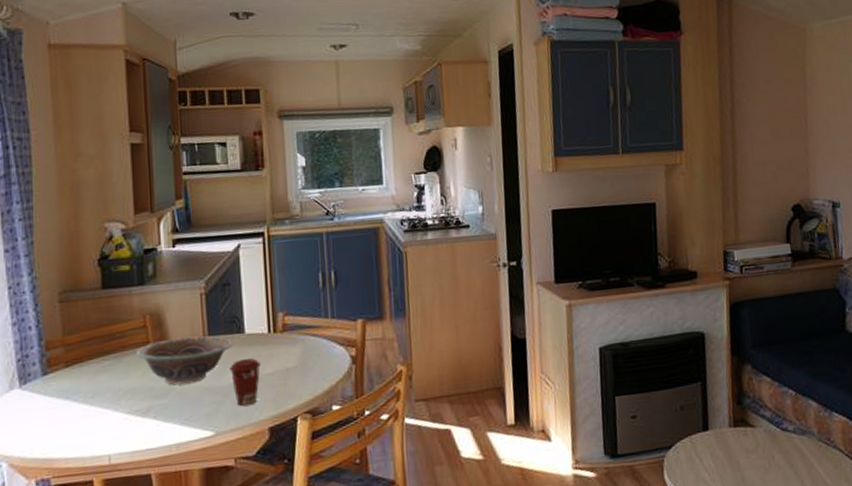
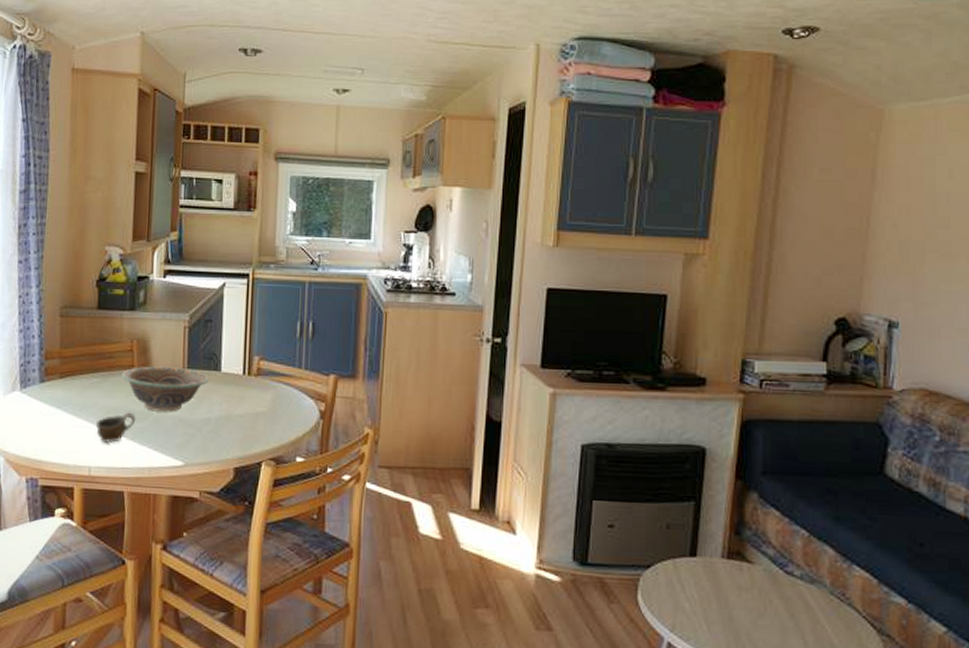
cup: none [111,390,157,427] -> present [95,412,136,443]
coffee cup: present [229,358,261,406] -> none [203,397,233,442]

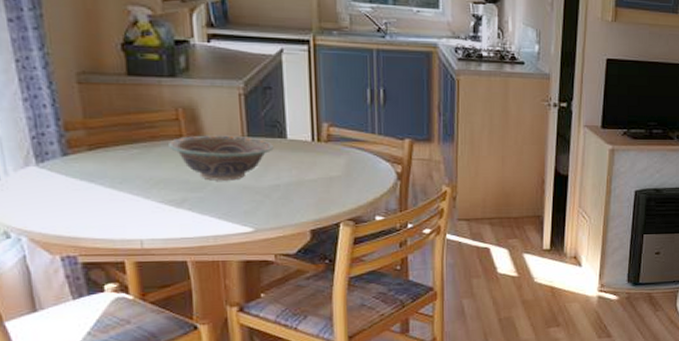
cup: present [95,412,136,443] -> none [142,182,192,214]

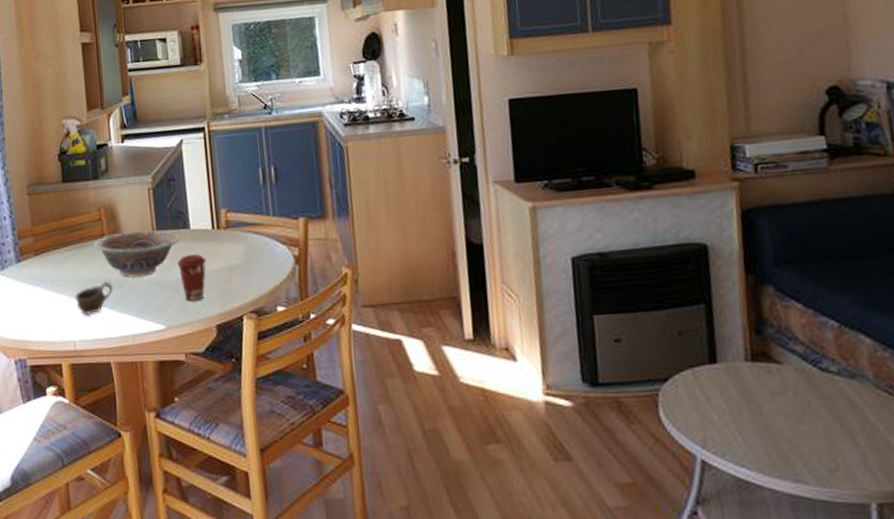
cup: none [142,182,192,214] -> present [74,281,113,315]
coffee cup: none [270,164,303,207] -> present [177,254,206,301]

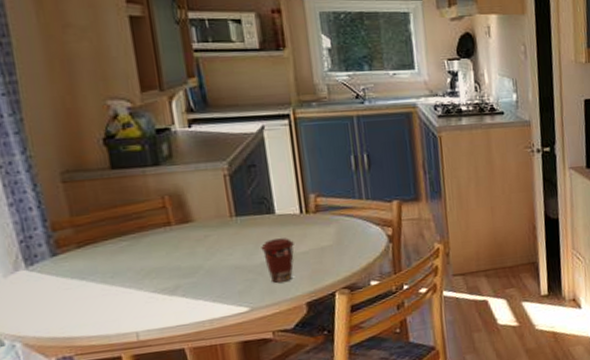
cup: present [74,281,113,315] -> none [134,269,184,305]
decorative bowl: present [94,230,179,278] -> none [157,216,263,265]

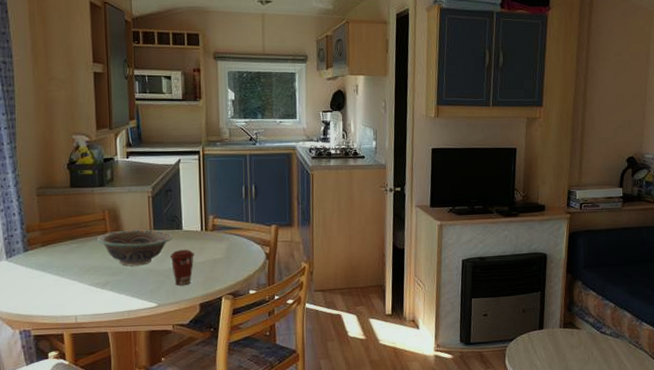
decorative bowl: none [157,216,263,265] -> present [98,229,173,266]

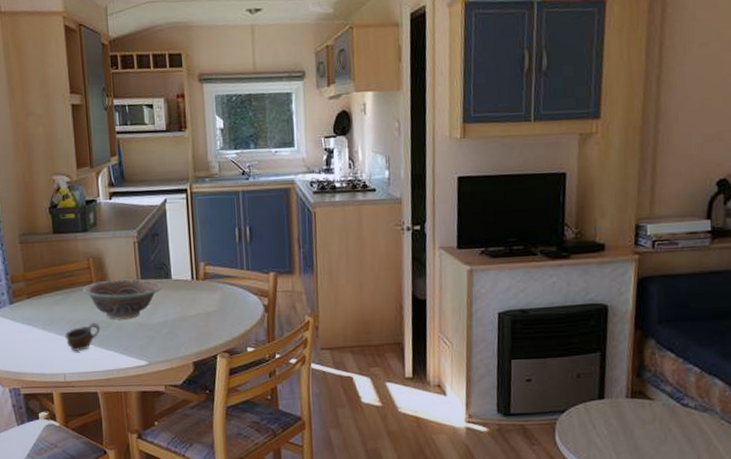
cup: none [78,268,113,295] -> present [64,322,100,351]
coffee cup: present [170,250,194,285] -> none [159,301,185,341]

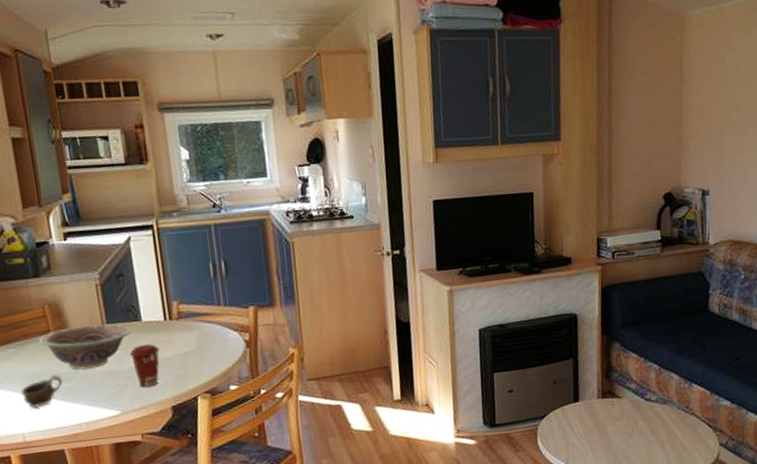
coffee cup: none [159,301,185,341] -> present [130,344,159,387]

